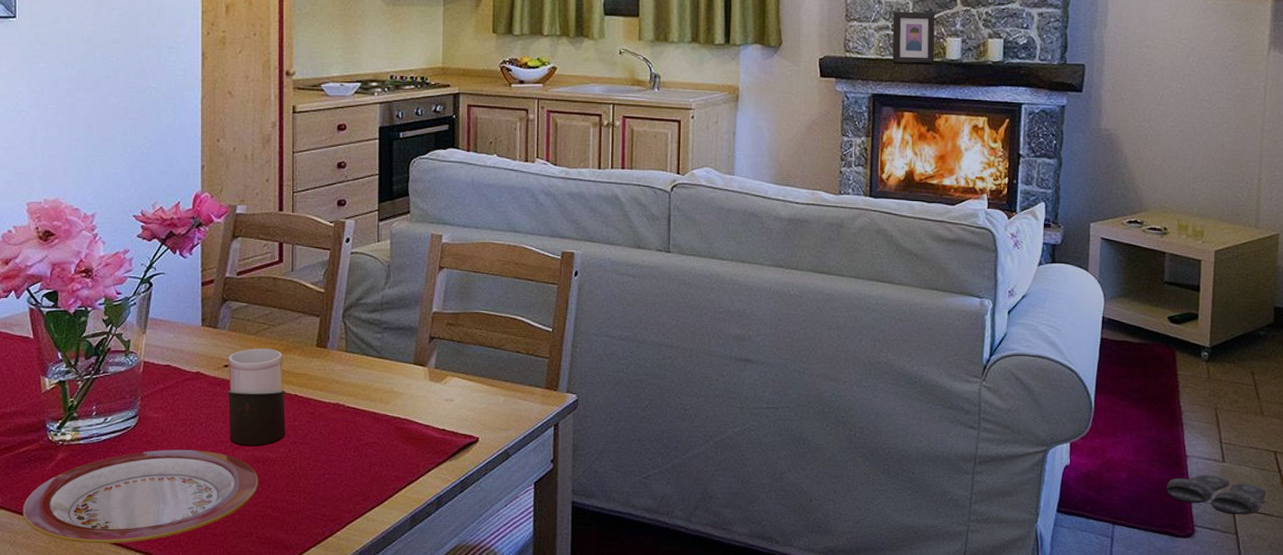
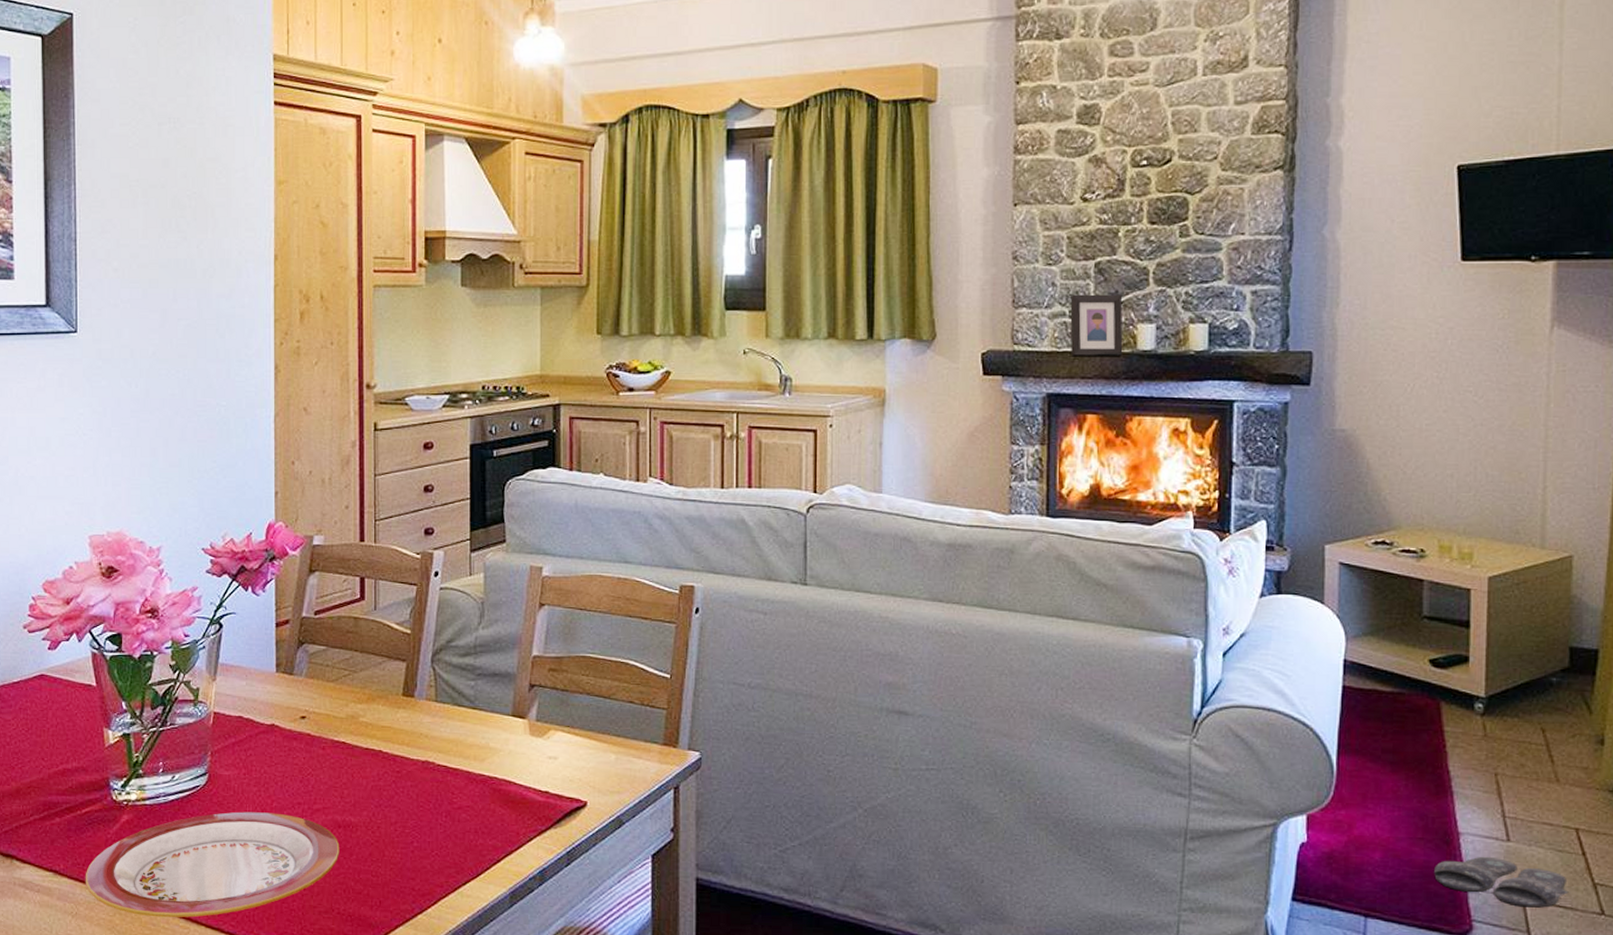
cup: present [227,348,286,447] -> none [305,697,369,810]

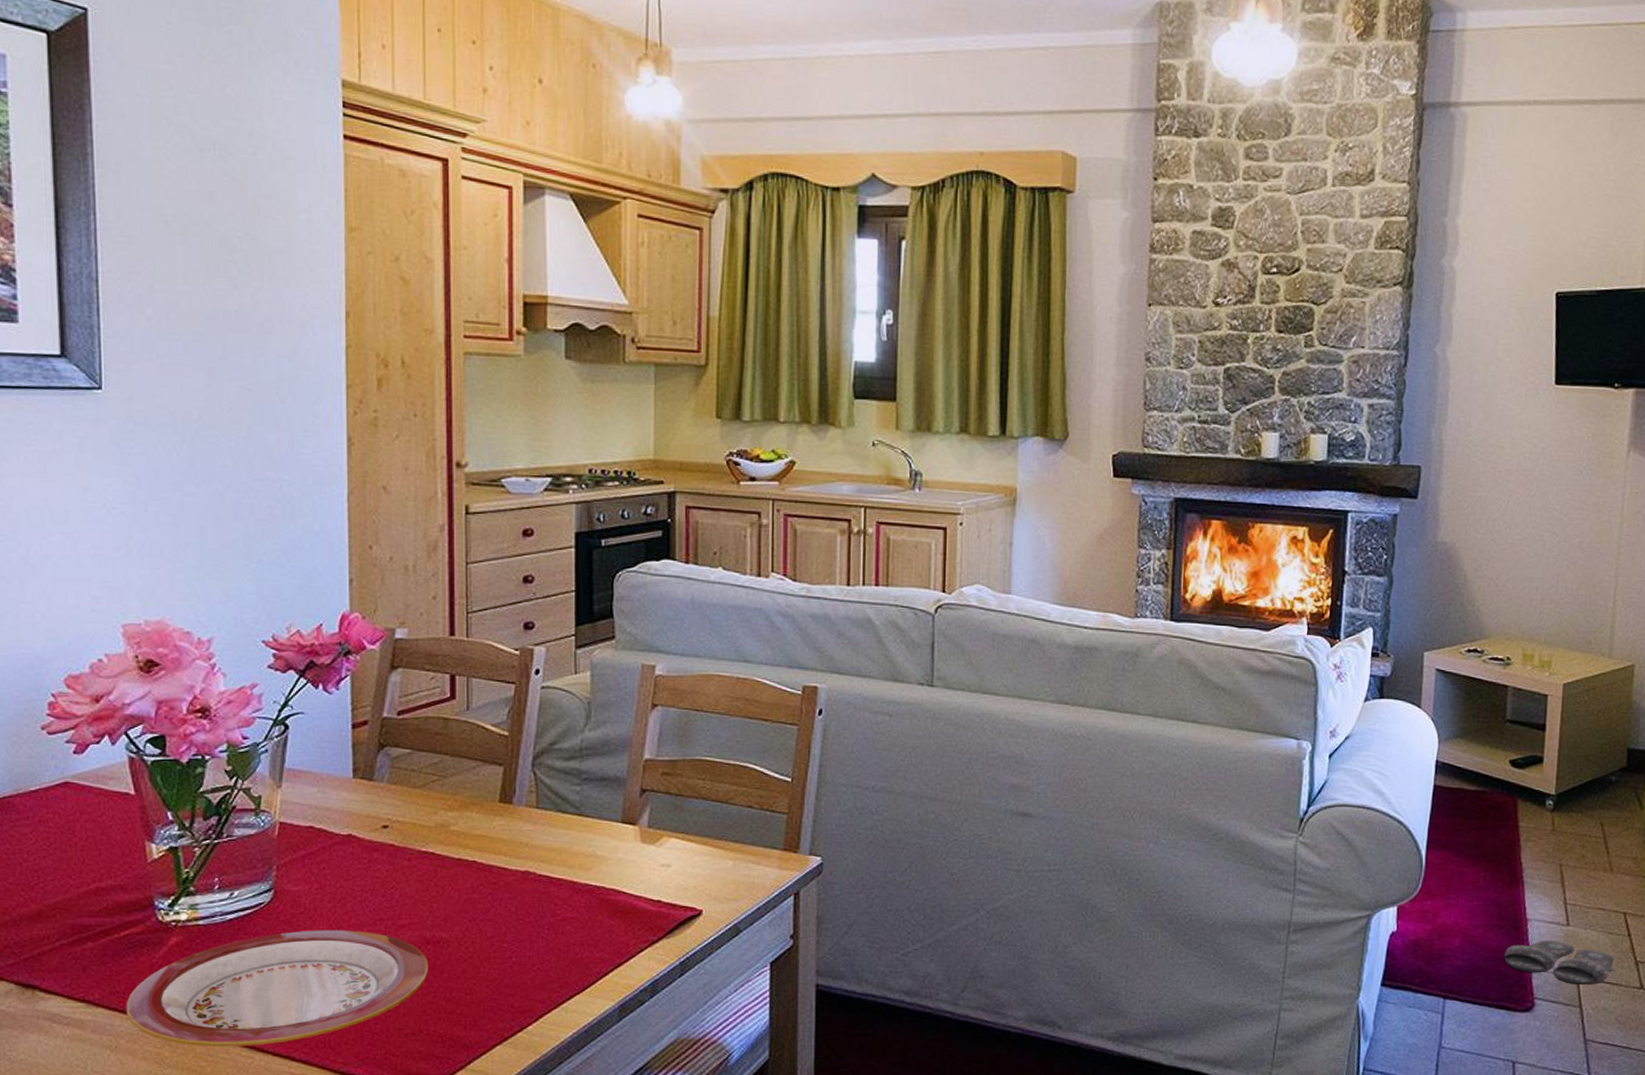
picture frame: present [1070,294,1123,357] -> none [1198,399,1249,464]

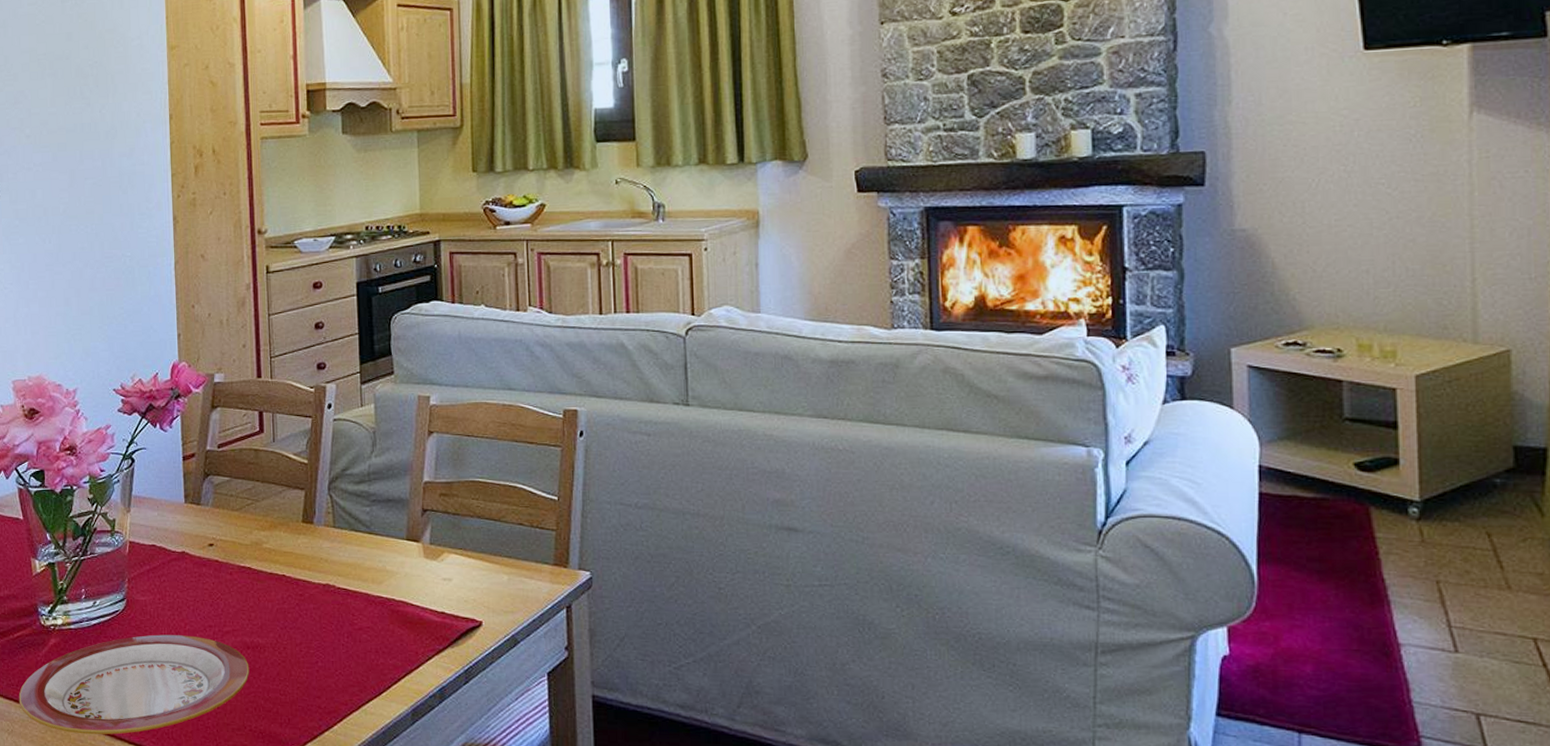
slippers: present [1504,940,1615,985] -> none [1374,668,1530,723]

